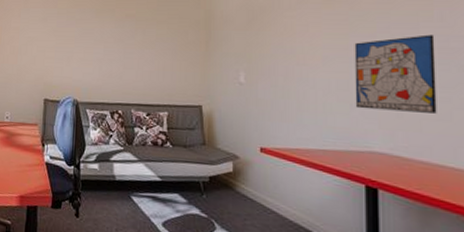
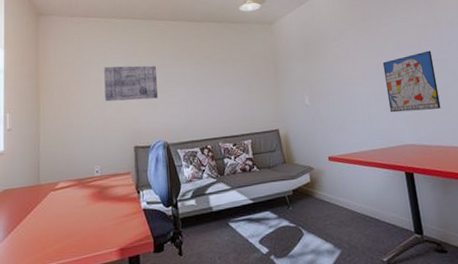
wall art: none [22,15,75,53] -> present [104,65,159,102]

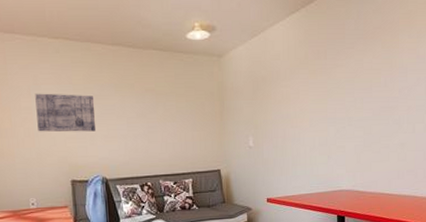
wall art: present [382,50,441,113] -> none [331,97,381,159]

